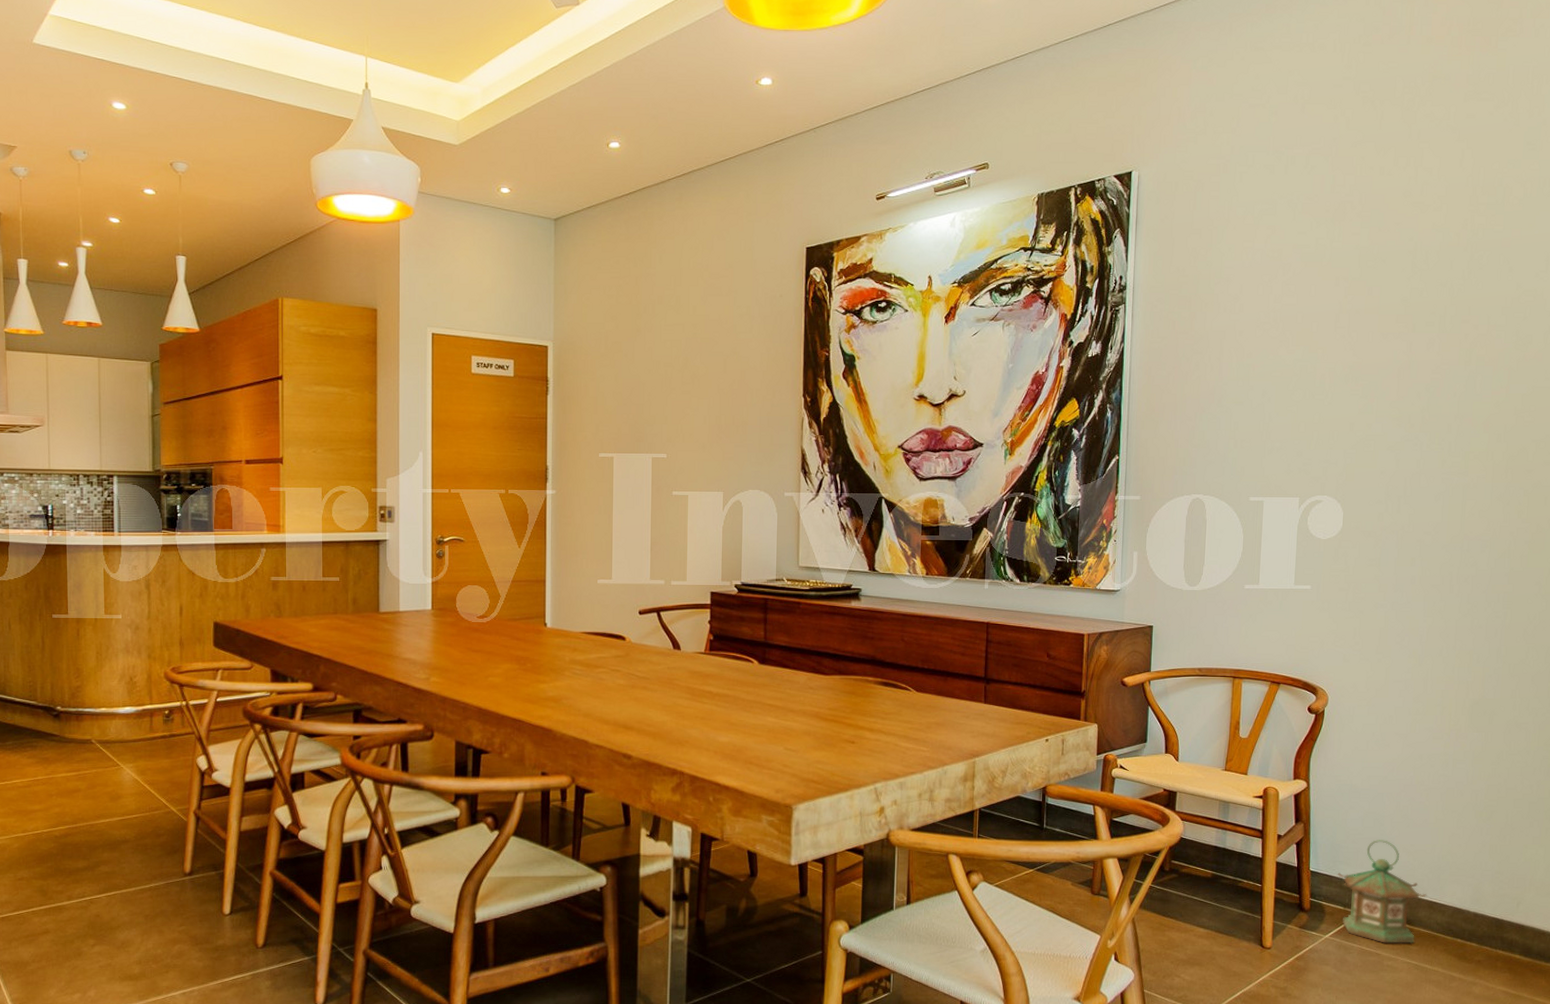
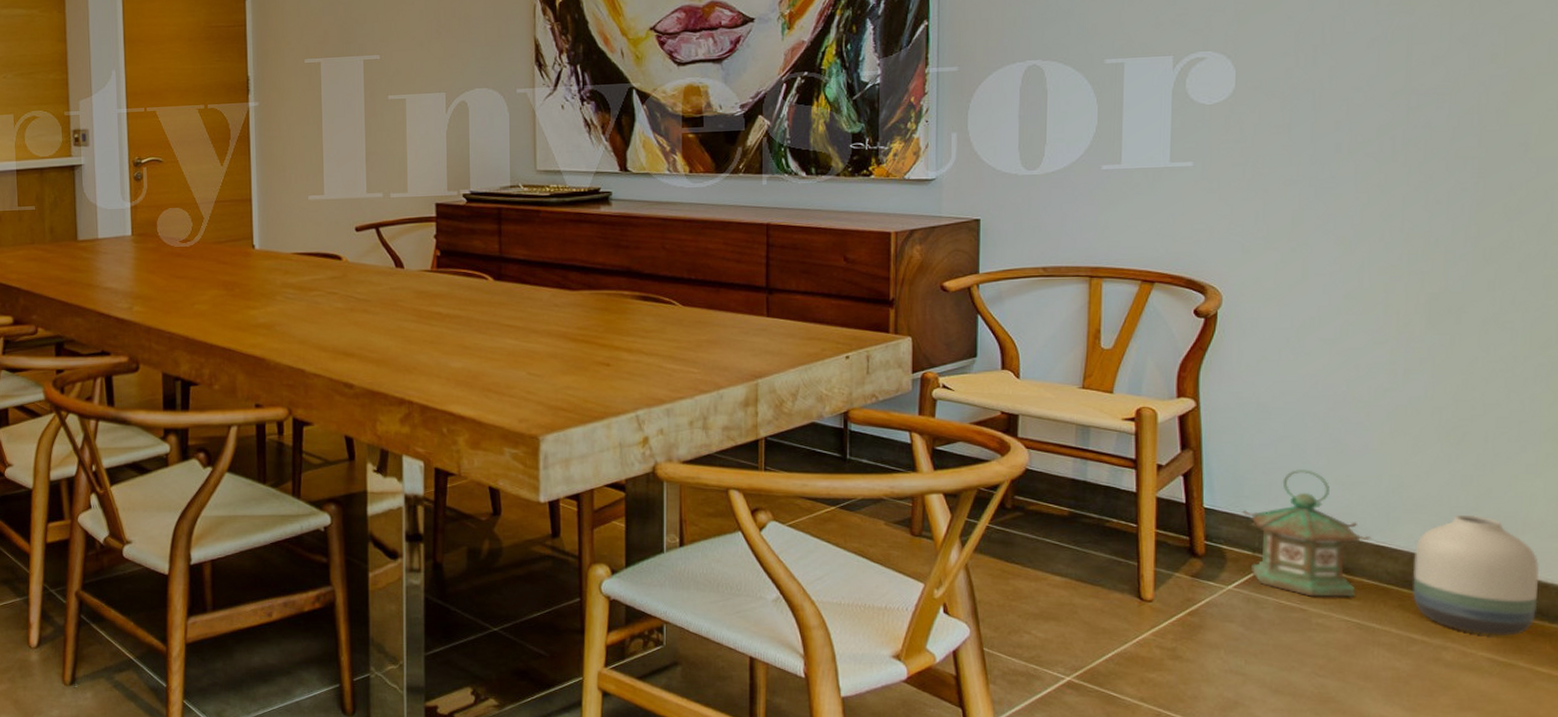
vase: none [1454,876,1539,974] -> present [1412,514,1539,637]

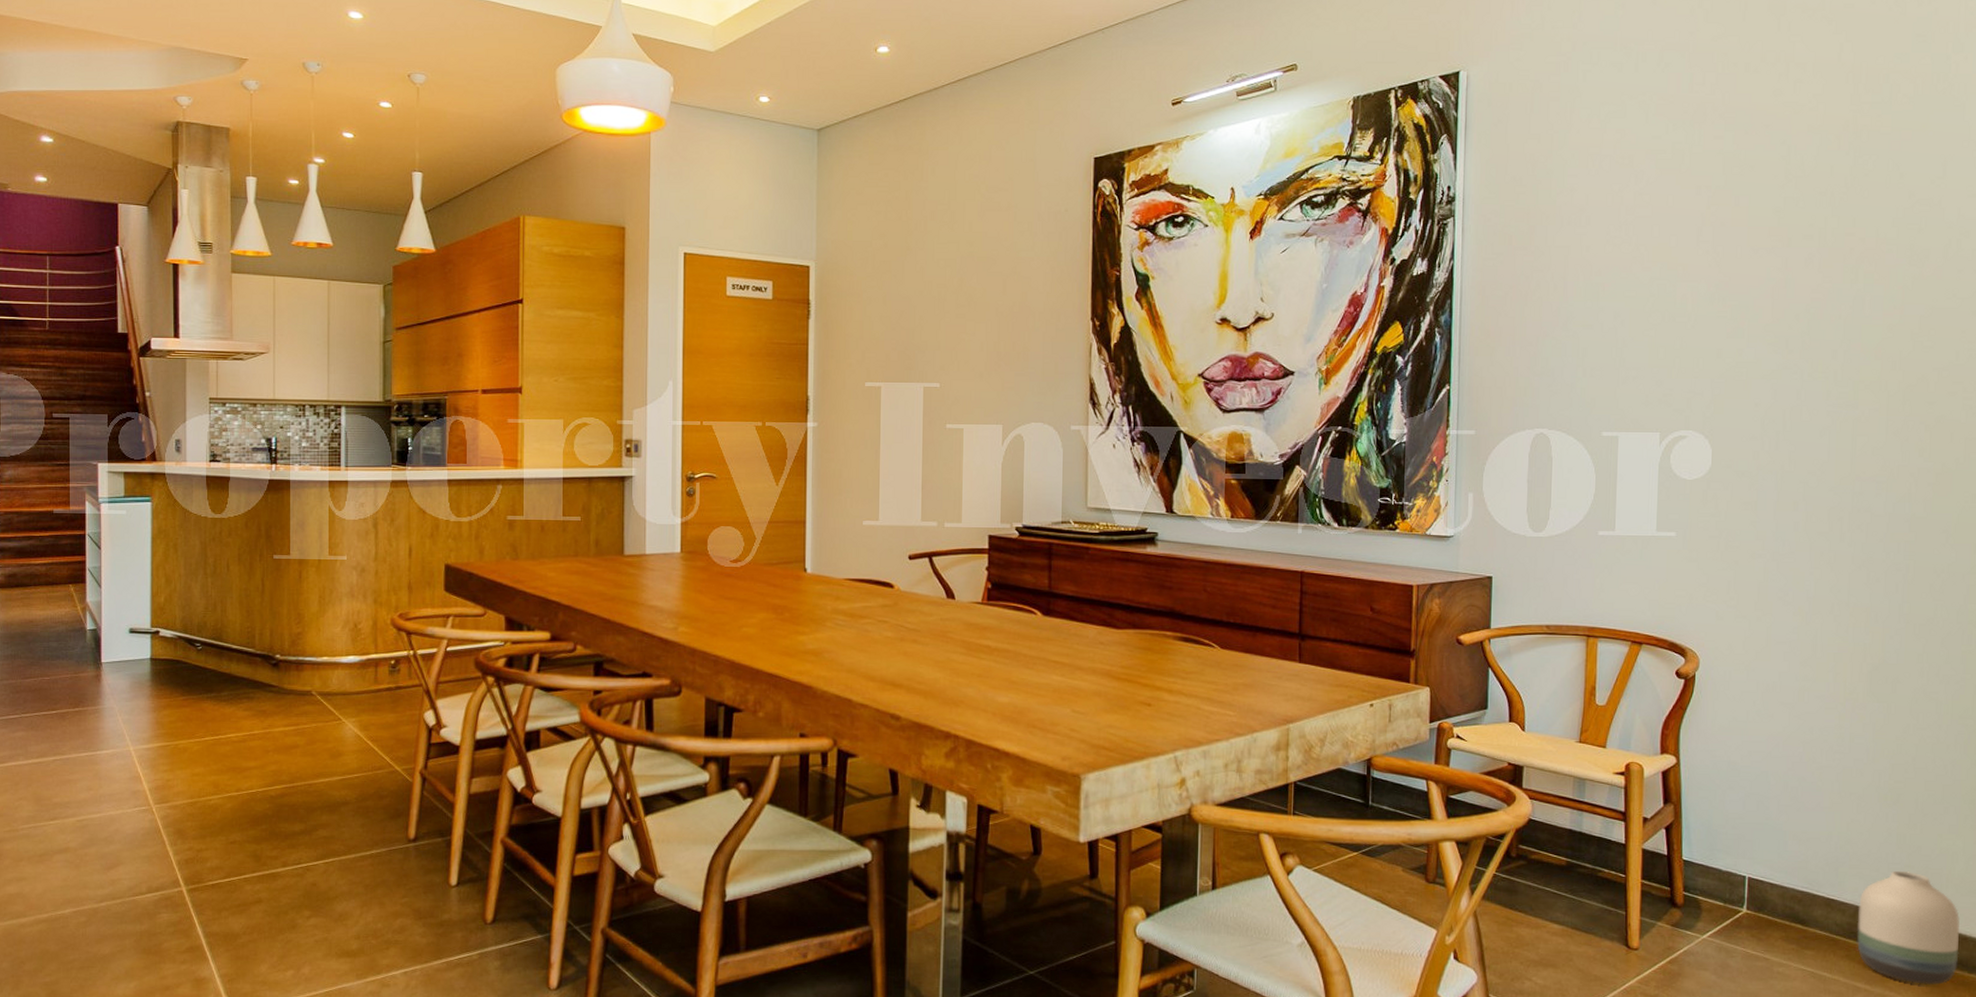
lantern: present [1242,470,1372,597] -> none [1715,825,1824,947]

